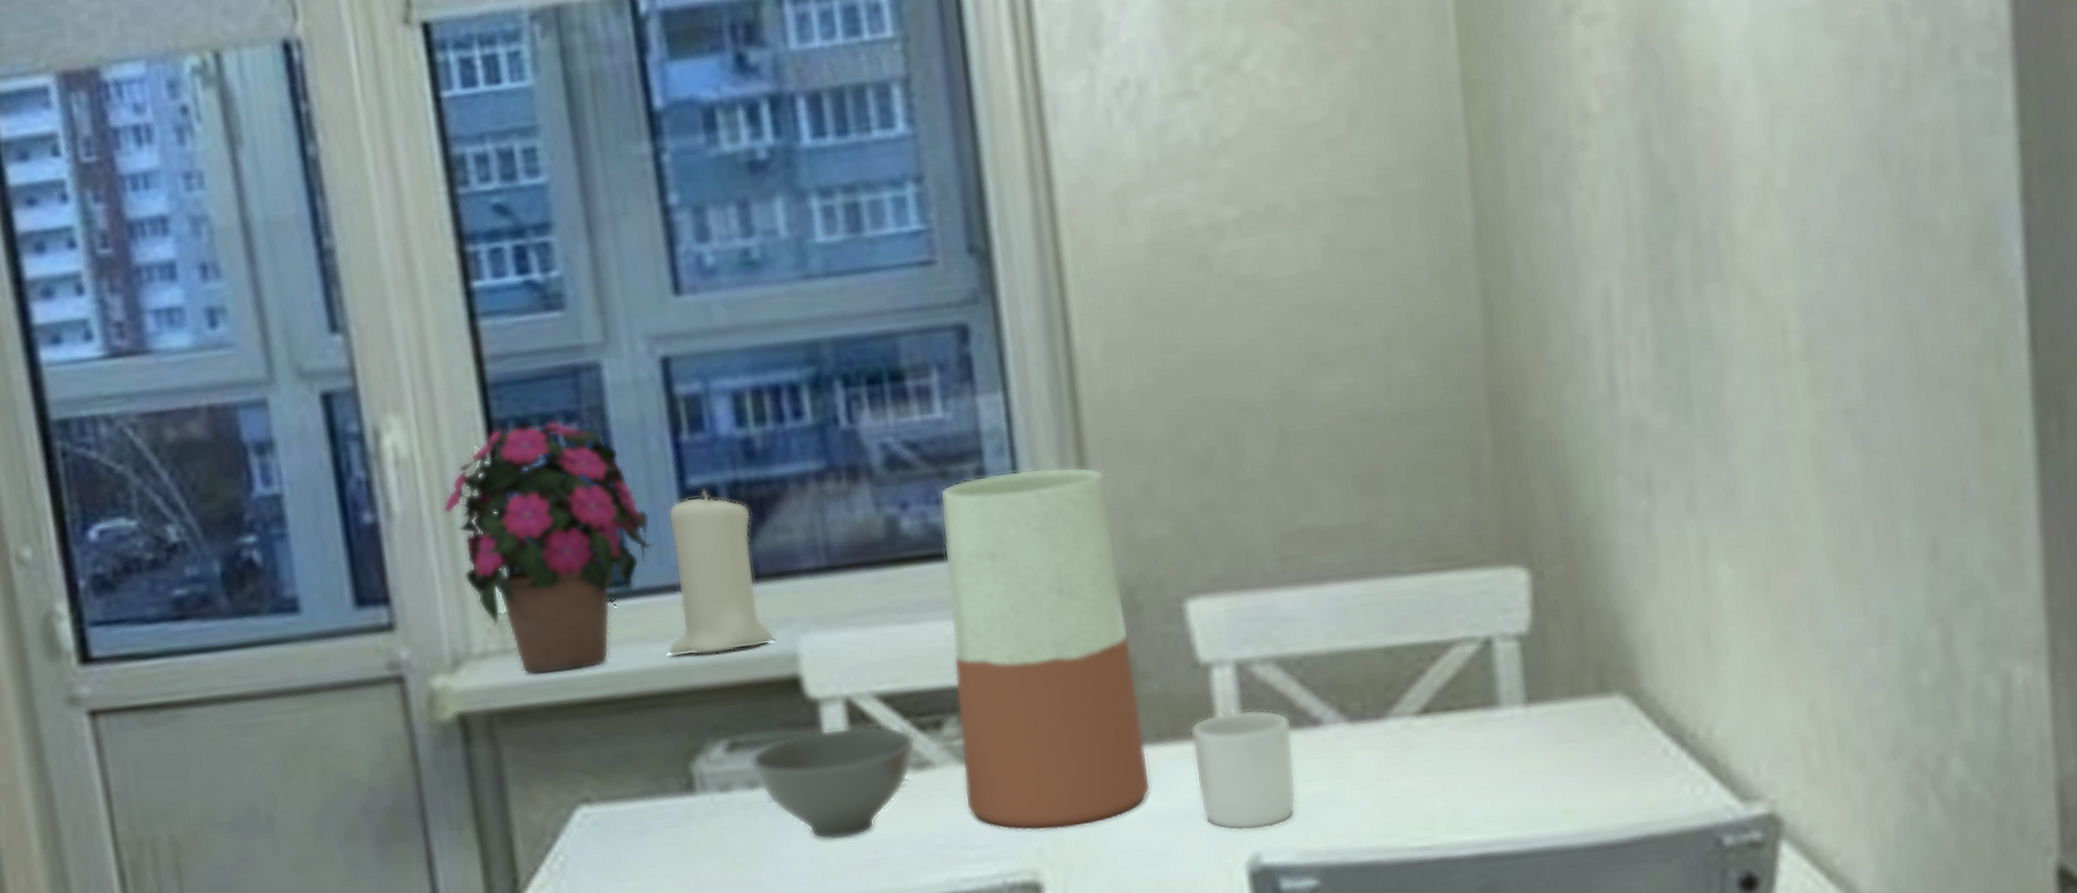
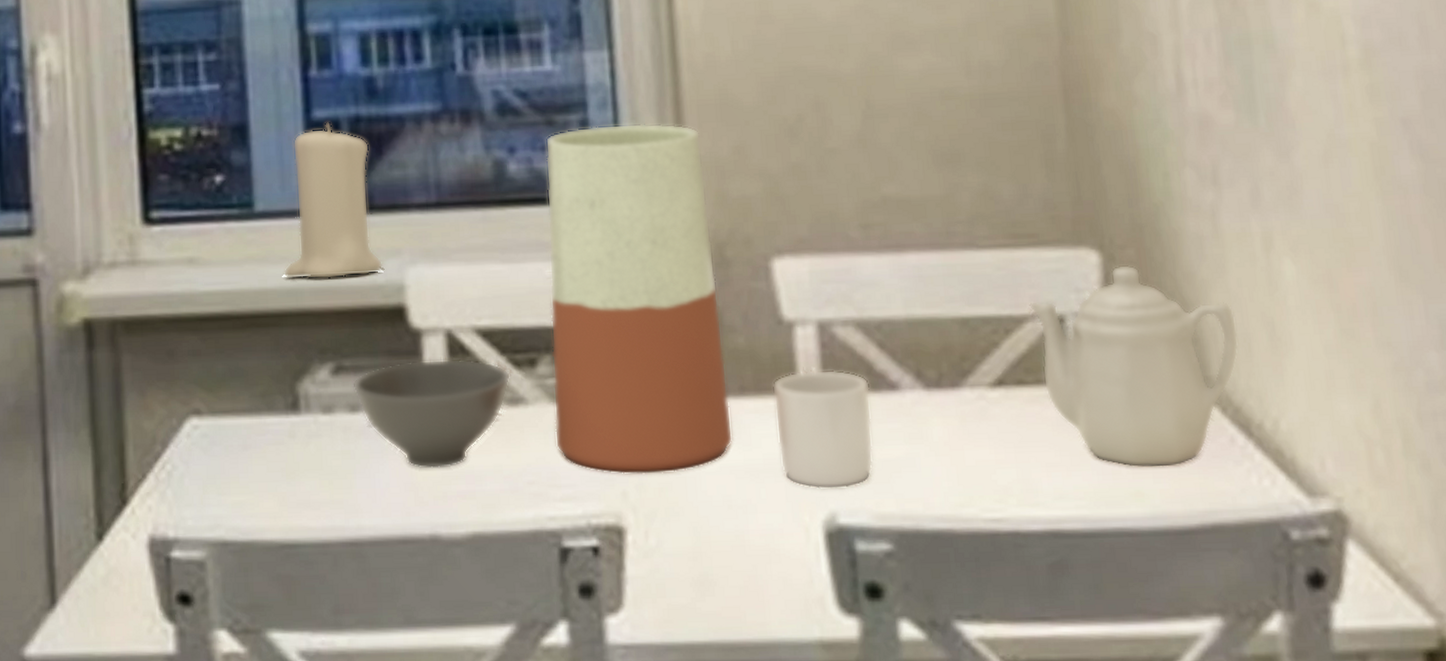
potted flower: present [443,417,654,675] -> none [88,45,278,287]
teapot: none [1456,581,1673,786] -> present [1029,264,1239,468]

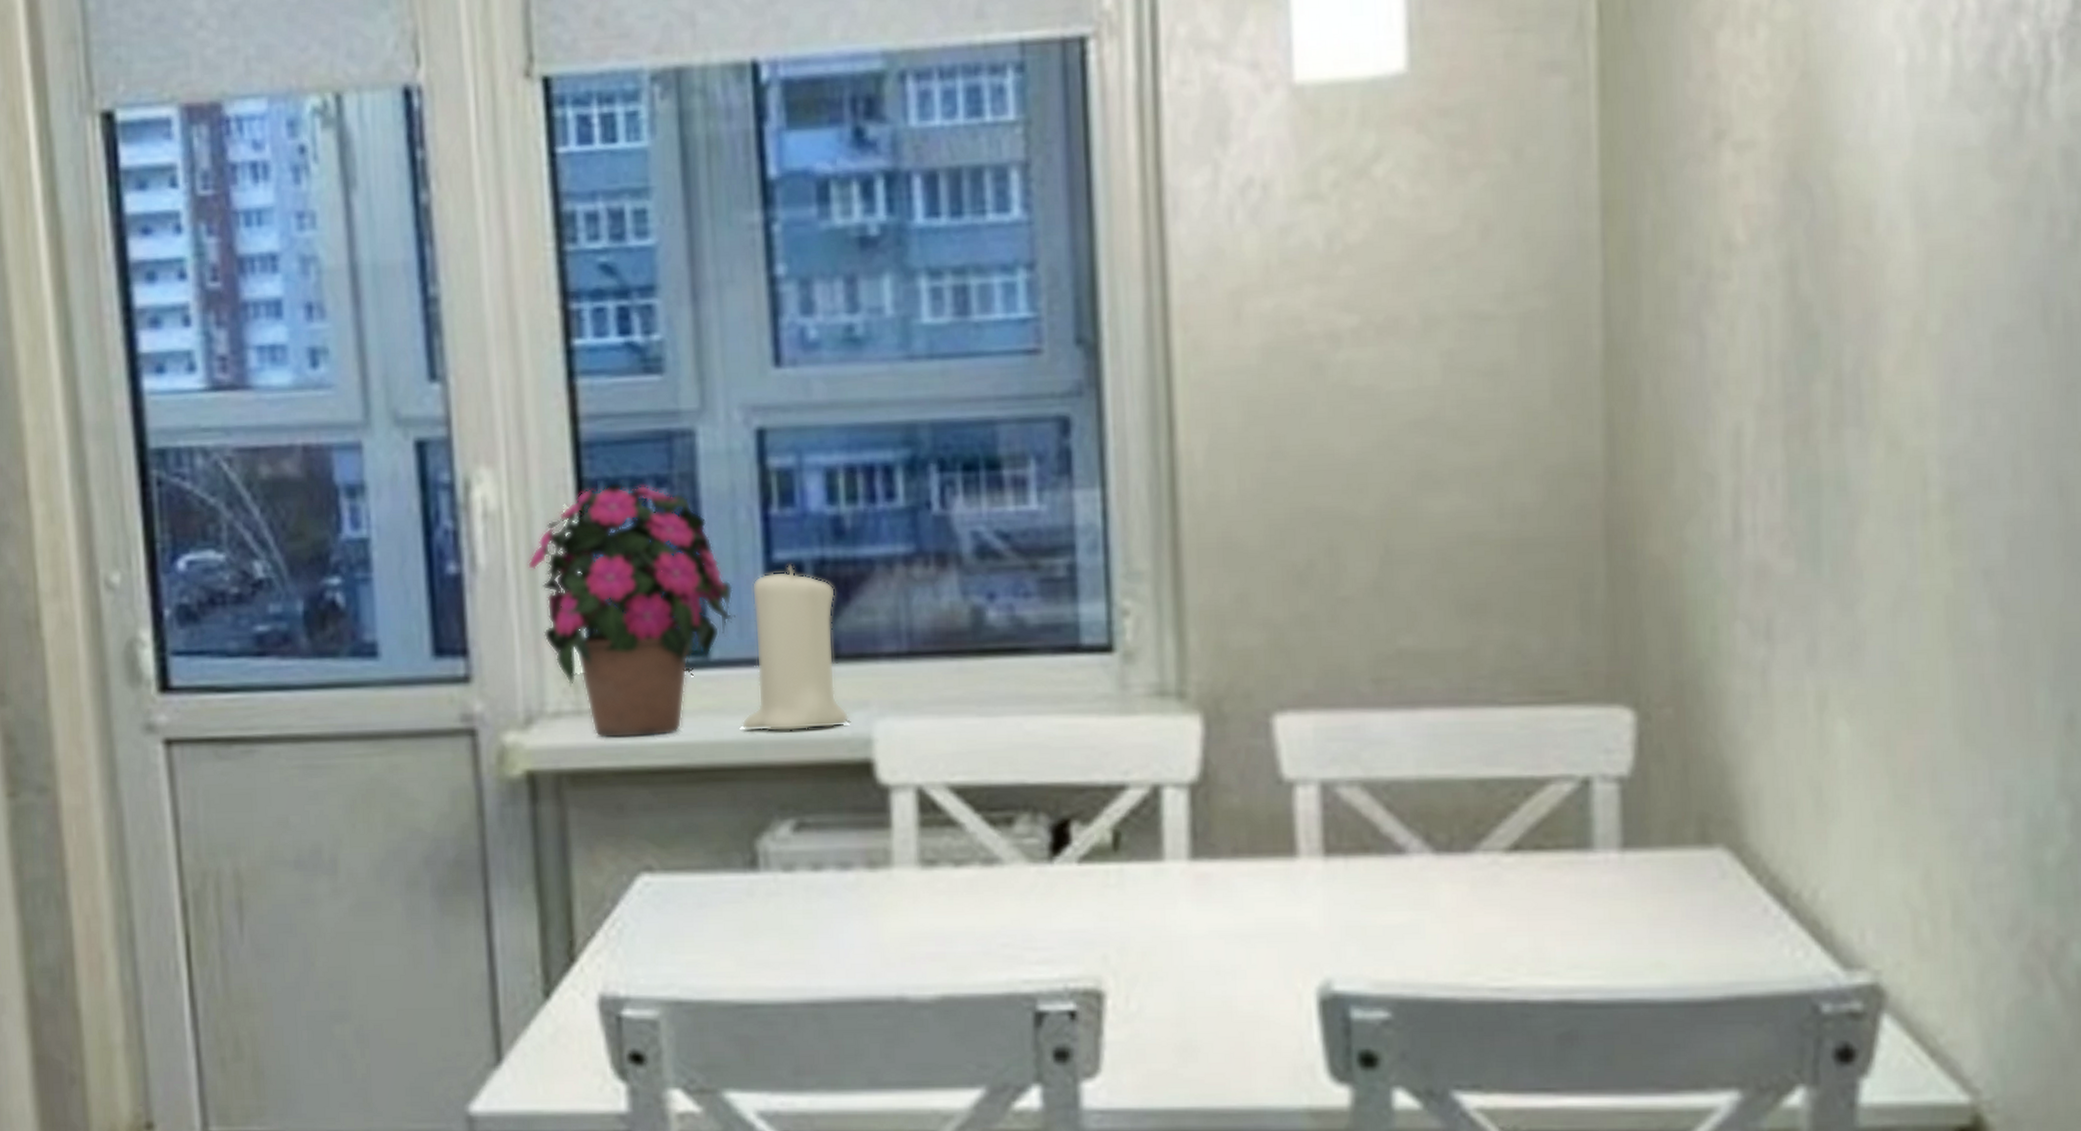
potted flower: none [88,45,278,287] -> present [528,479,735,738]
bowl: present [352,358,511,468] -> none [815,816,986,929]
vase: present [545,123,733,475] -> none [1028,568,1224,938]
mug: present [772,369,874,490] -> none [1268,832,1375,956]
teapot: present [1029,264,1239,468] -> none [1553,724,1781,938]

